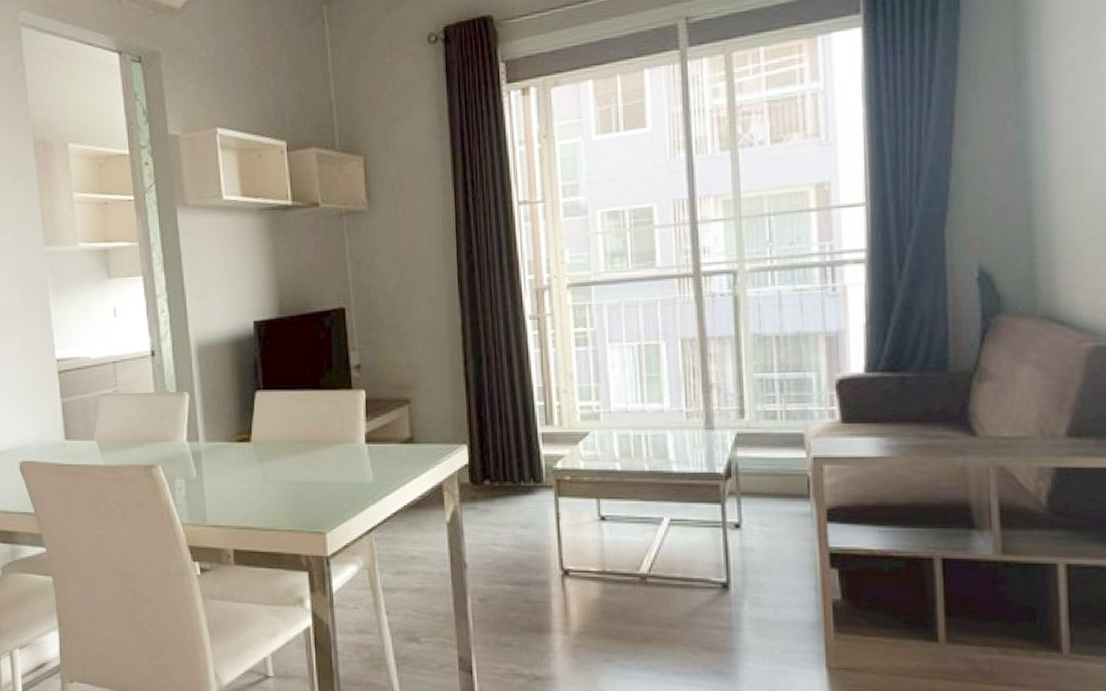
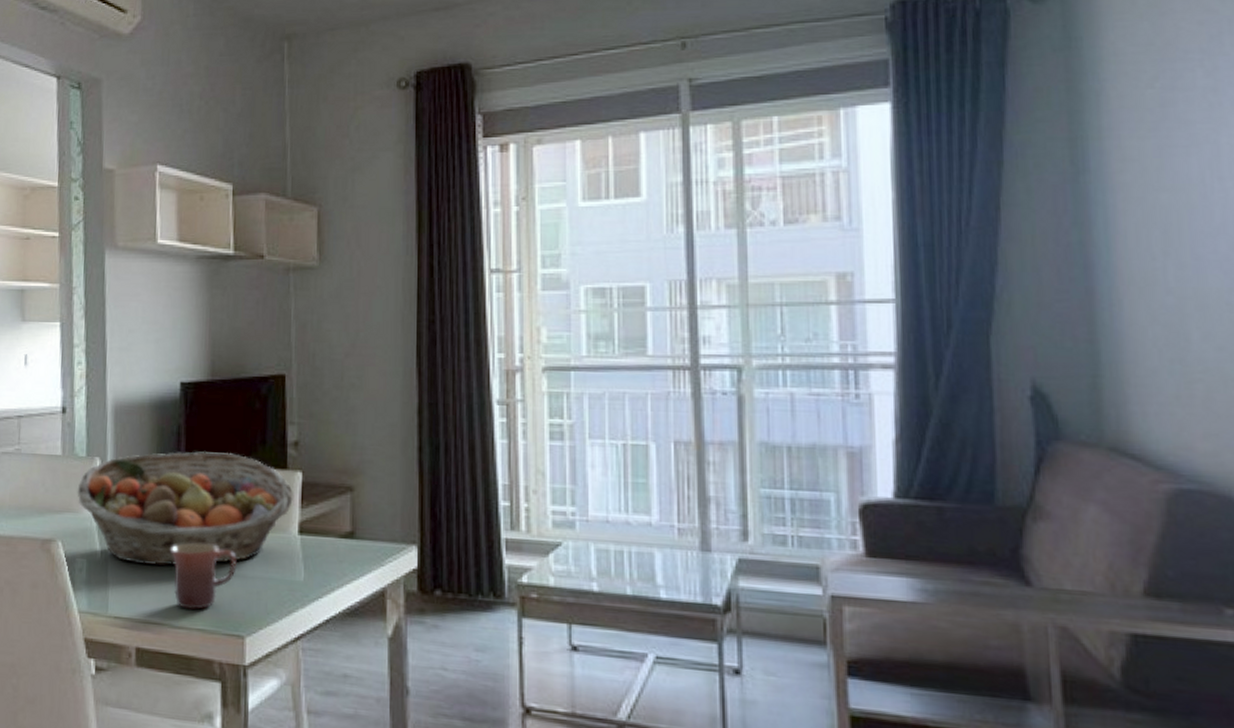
fruit basket: none [171,379,360,481] -> present [77,451,295,566]
mug: none [257,457,314,515] -> present [171,542,237,611]

